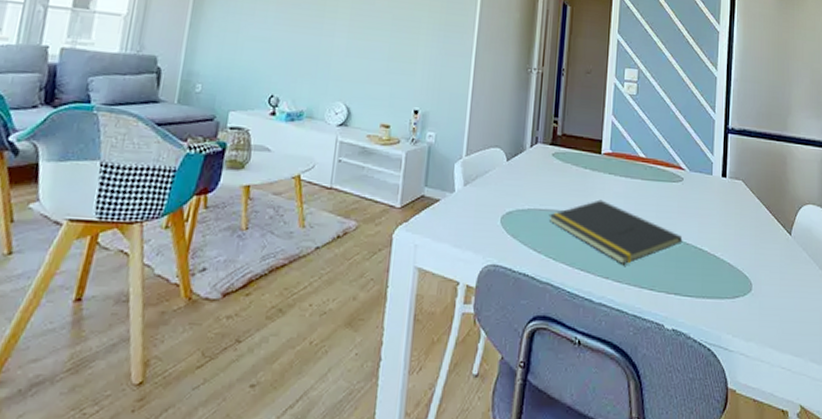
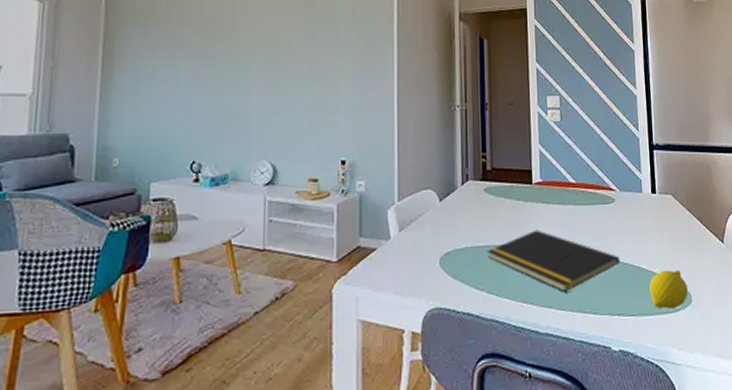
fruit: none [710,255,749,295] -> present [649,270,688,309]

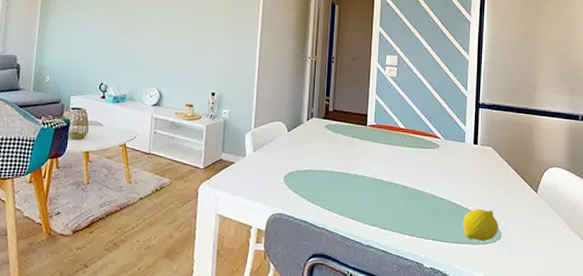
notepad: present [487,229,621,292] -> none [323,162,439,215]

